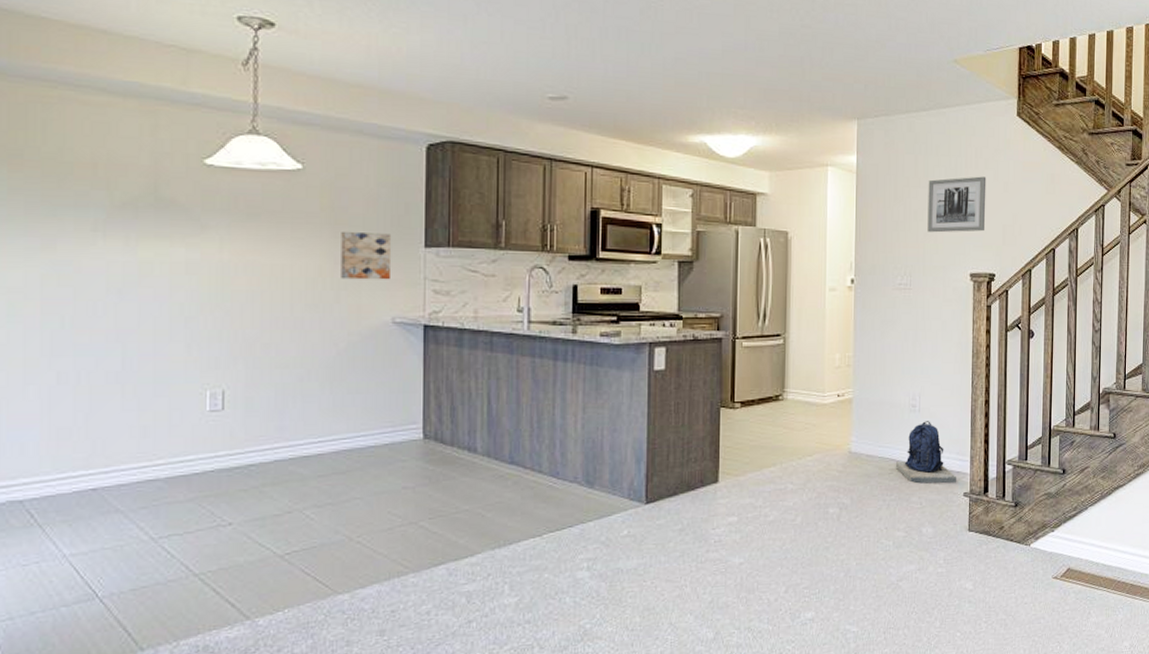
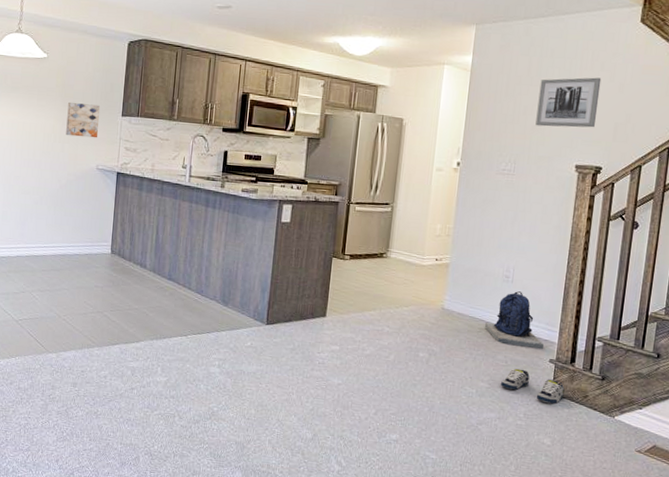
shoe: none [918,508,981,543] -> present [501,368,565,404]

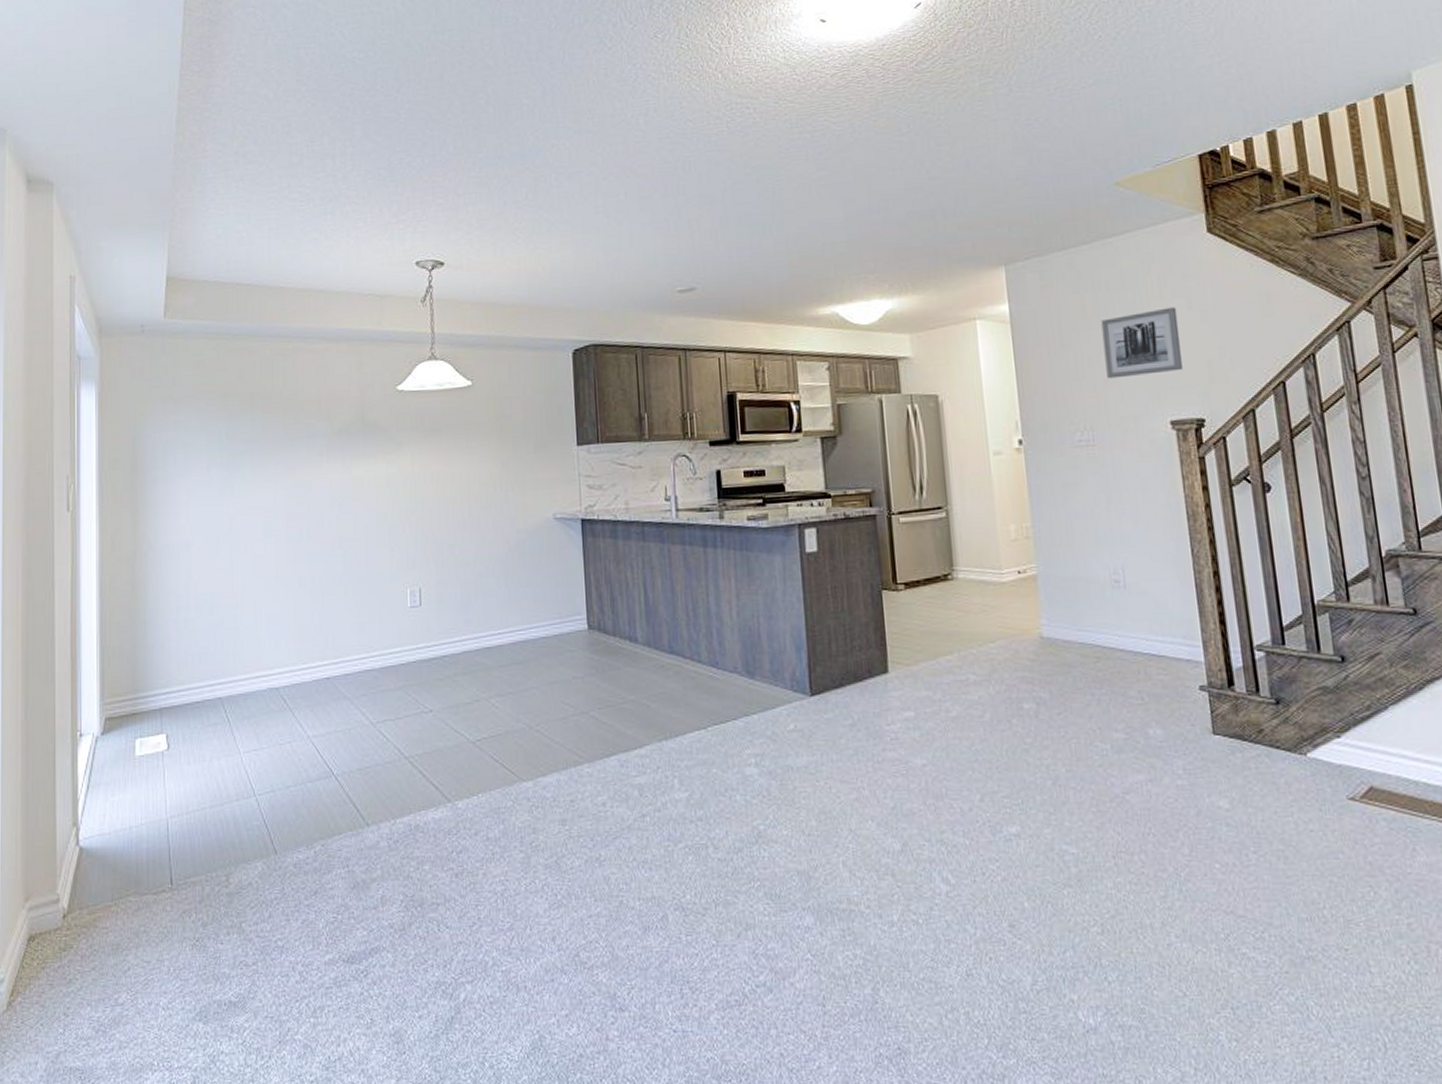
wall art: present [66,102,101,138] -> none [506,436,549,481]
backpack: present [484,291,544,350] -> none [1101,598,1188,675]
shoe: present [501,368,565,404] -> none [1142,705,1231,749]

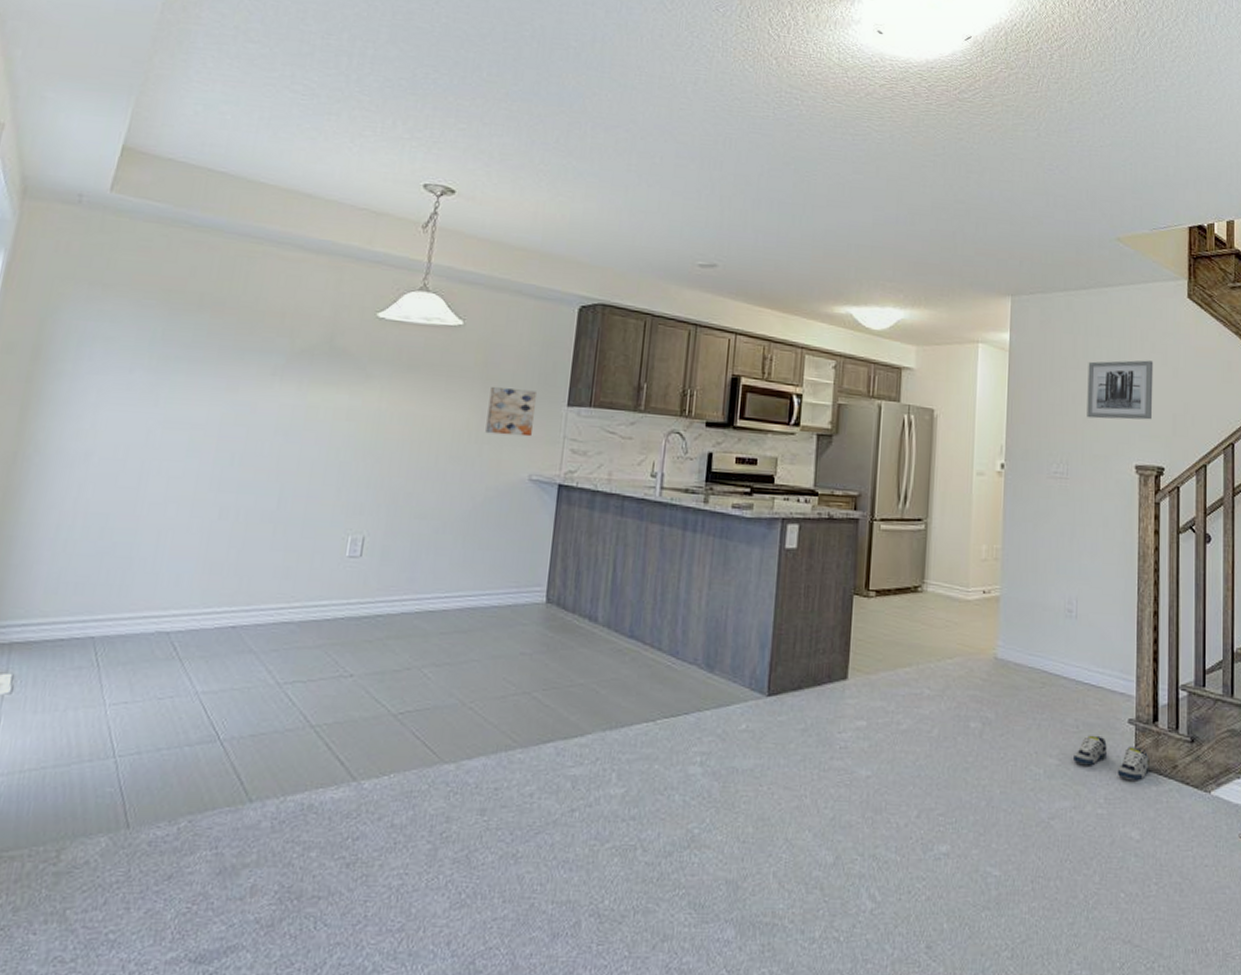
wall art: none [506,436,549,481] -> present [485,386,537,437]
shoe: none [1142,705,1231,749] -> present [1074,735,1149,781]

